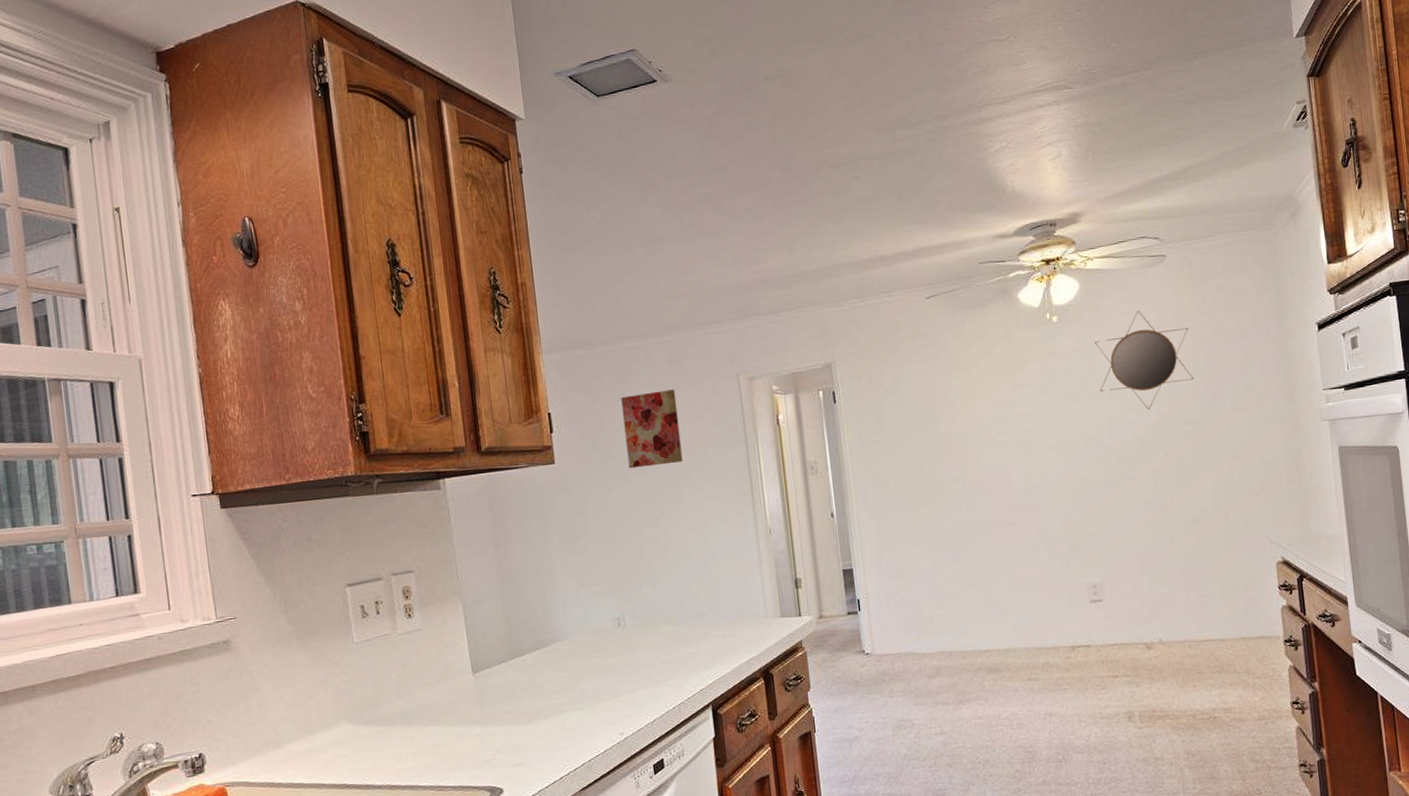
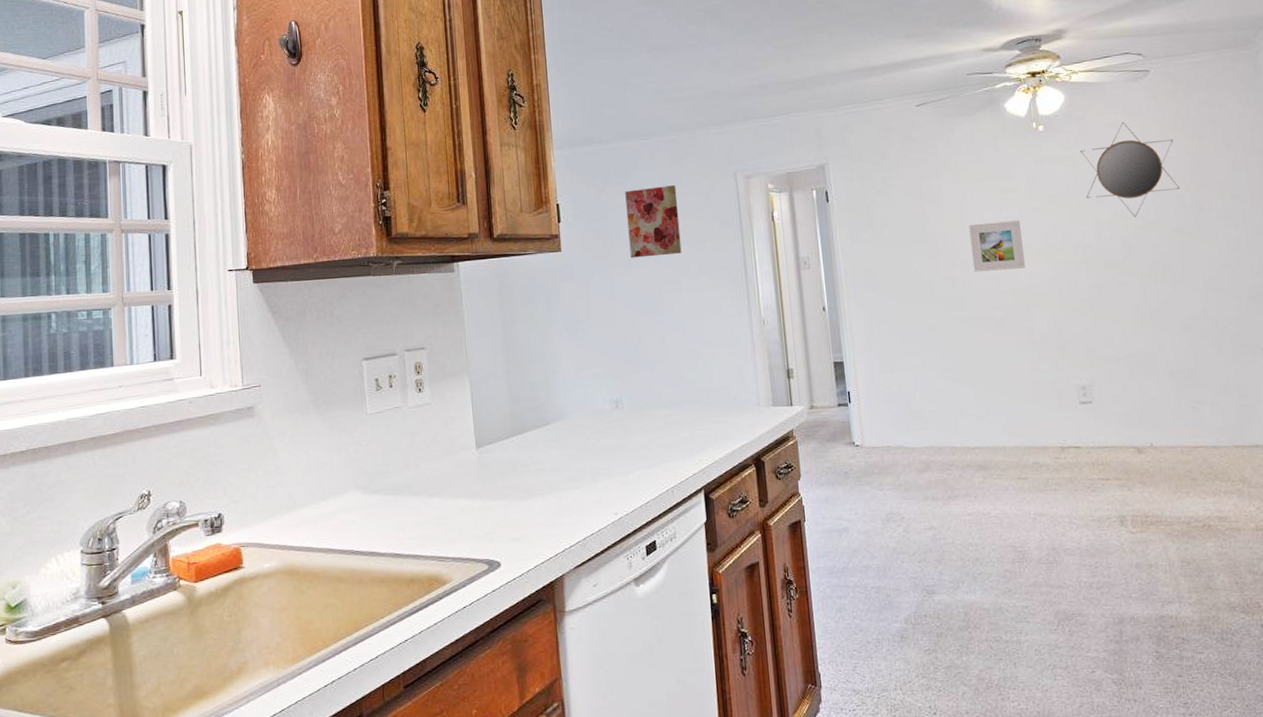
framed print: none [980,416,1038,472] -> present [968,220,1026,272]

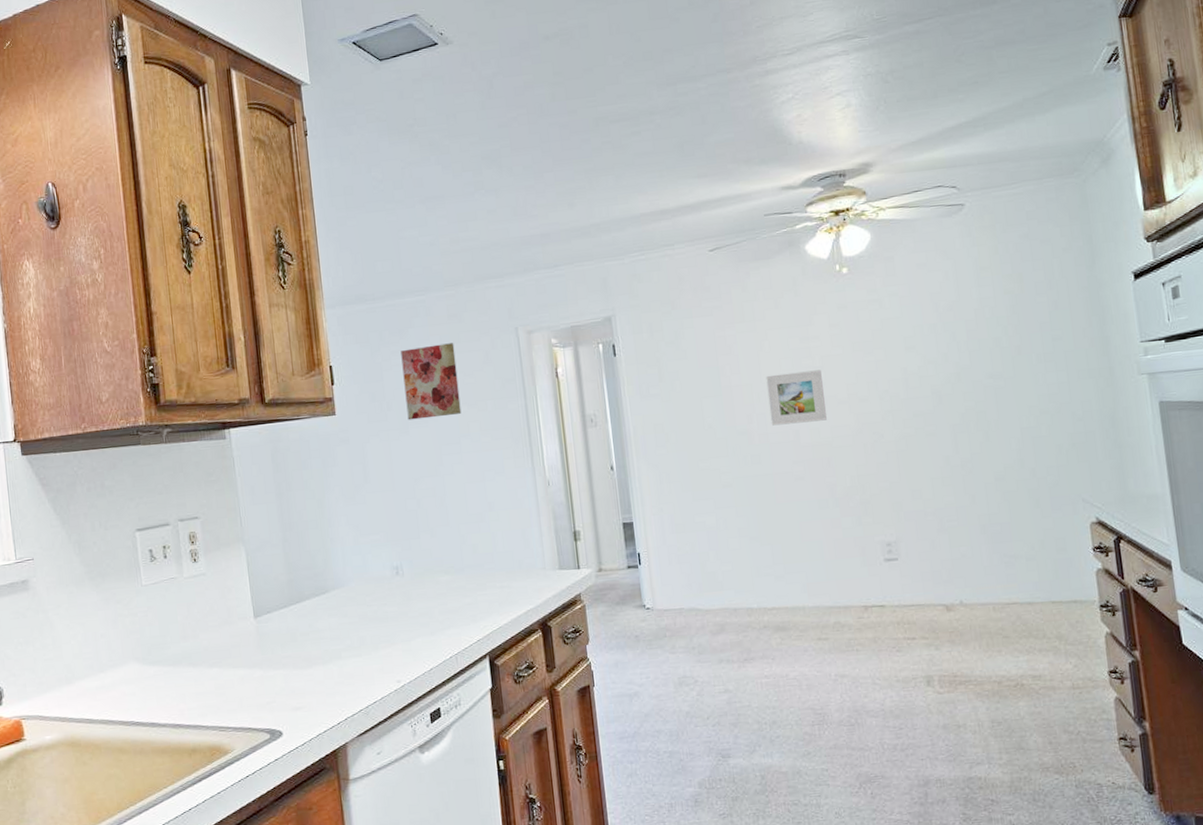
home mirror: present [1081,121,1180,217] -> none [888,260,996,363]

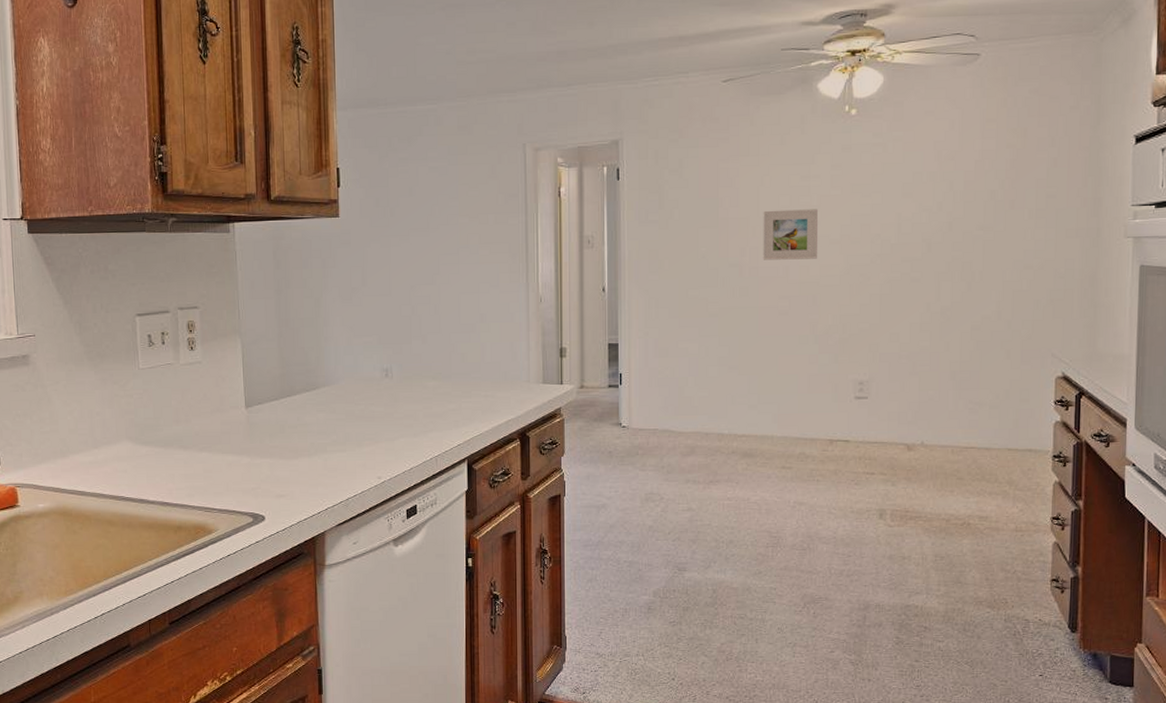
wall art: present [401,343,462,420] -> none [408,154,463,228]

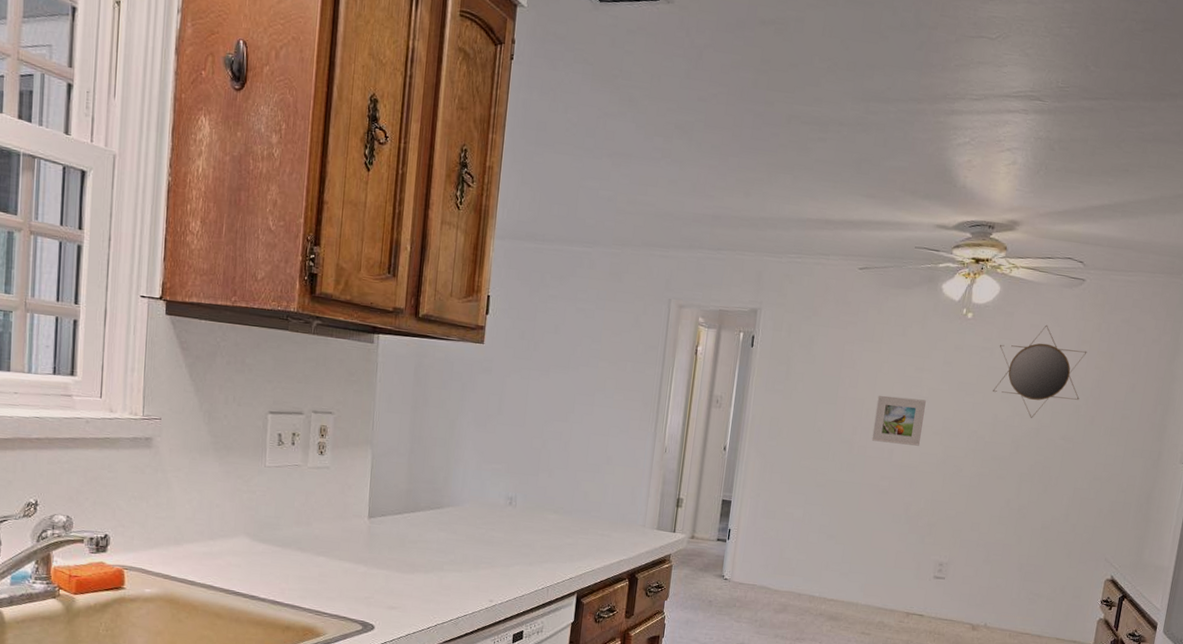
home mirror: none [892,108,995,212] -> present [993,324,1087,418]

